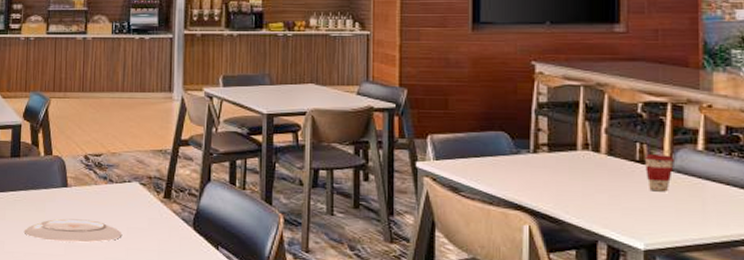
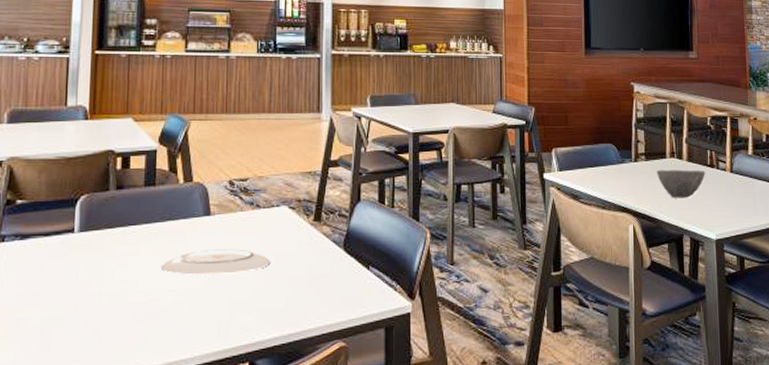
bowl: none [564,163,632,198] -> present [657,170,706,198]
coffee cup: present [644,155,674,192] -> none [713,160,733,190]

